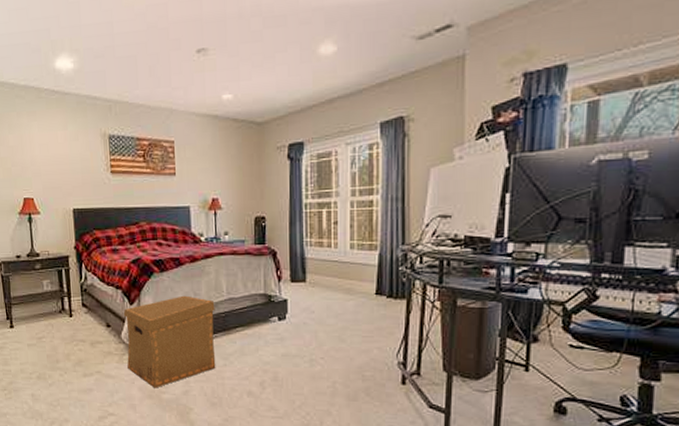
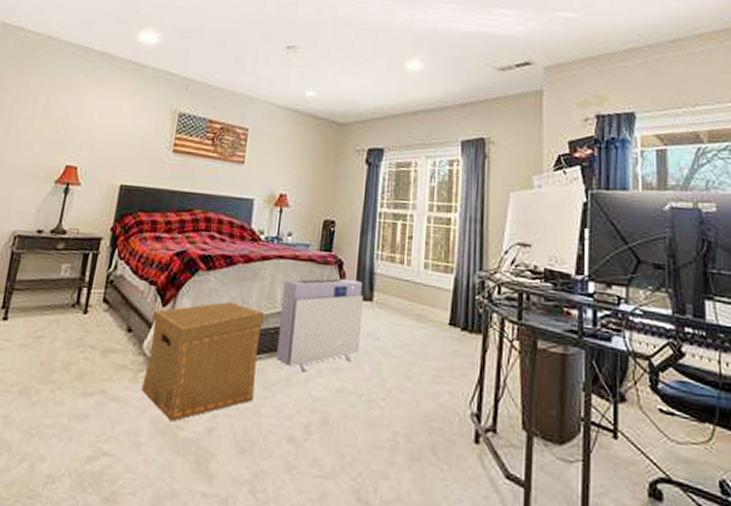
air purifier: none [228,265,299,343] -> present [276,278,363,371]

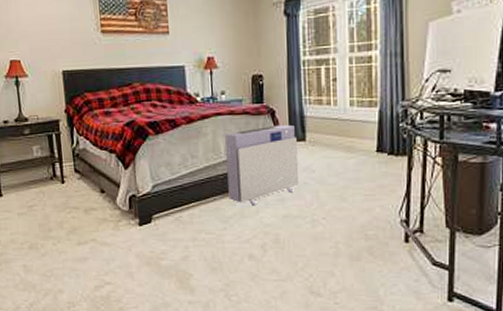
cardboard box: present [141,301,265,422] -> none [118,158,216,255]

